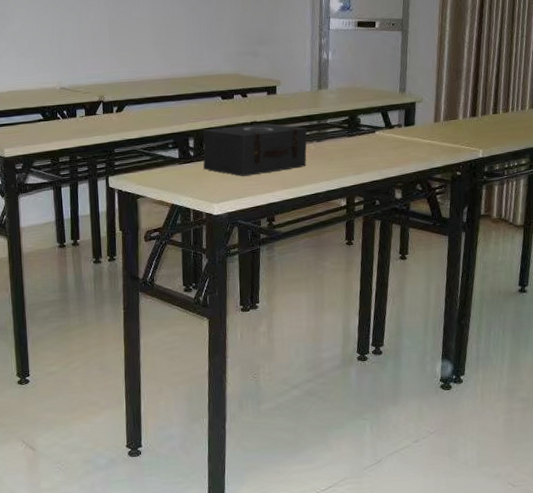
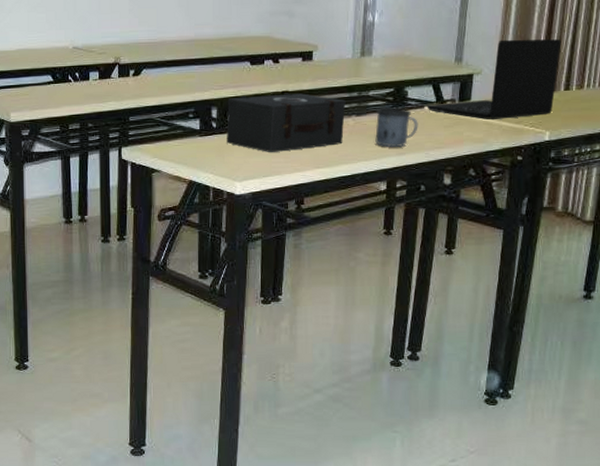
mug: none [334,133,371,169] -> present [375,108,418,148]
laptop: none [377,70,488,142] -> present [427,39,562,120]

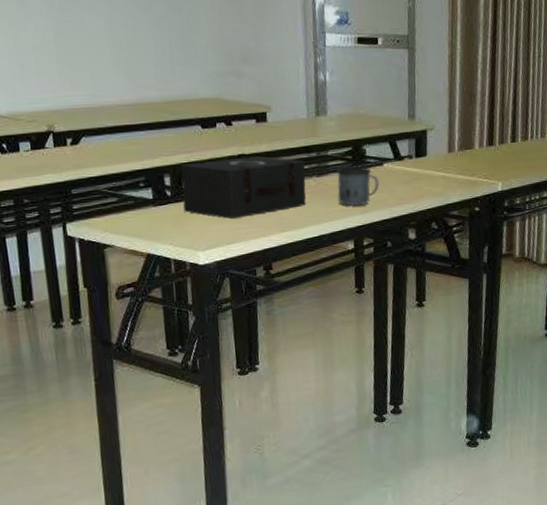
laptop: present [427,39,562,120] -> none [385,94,505,174]

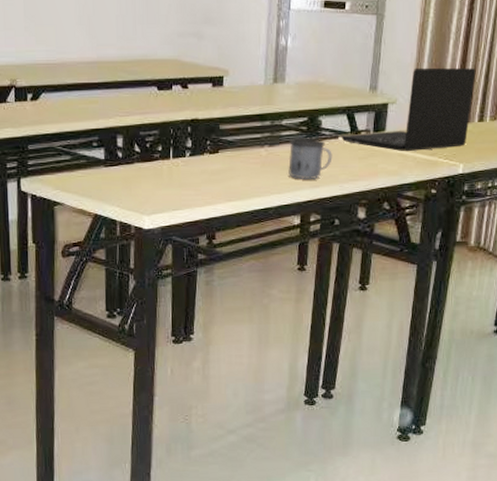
first aid kit: present [180,156,306,219] -> none [133,120,258,185]
laptop: none [385,94,505,174] -> present [341,67,476,152]

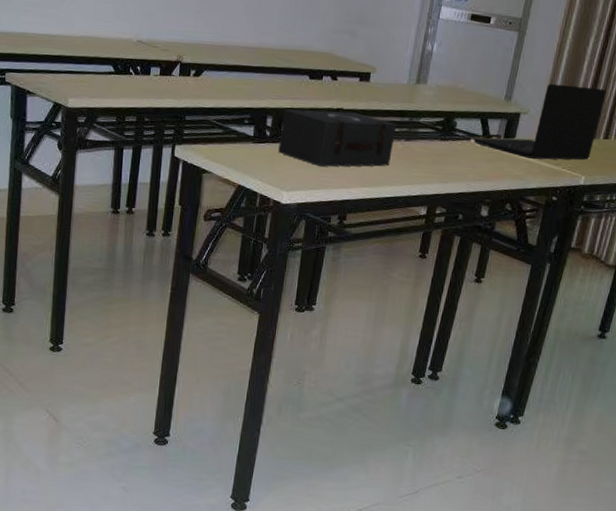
first aid kit: none [133,120,258,185] -> present [278,107,397,167]
mug: present [288,138,333,180] -> none [421,135,464,176]

